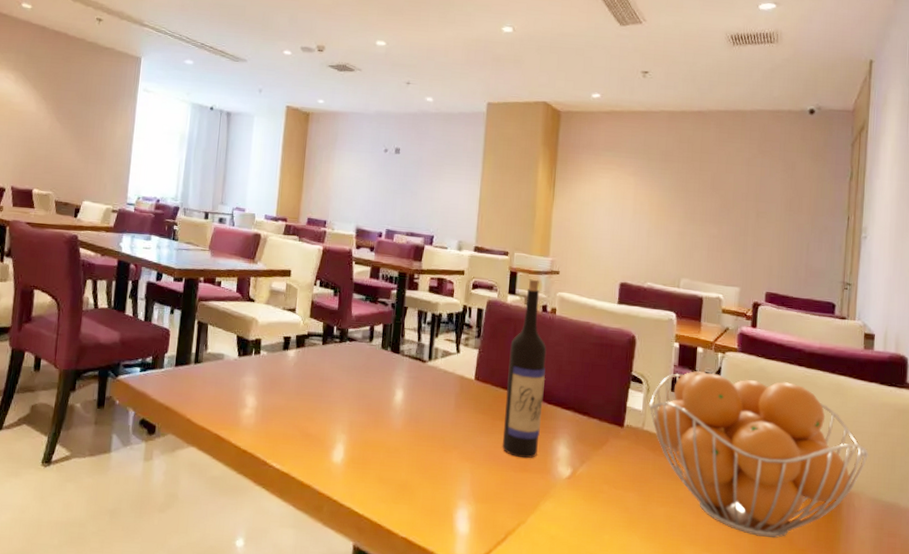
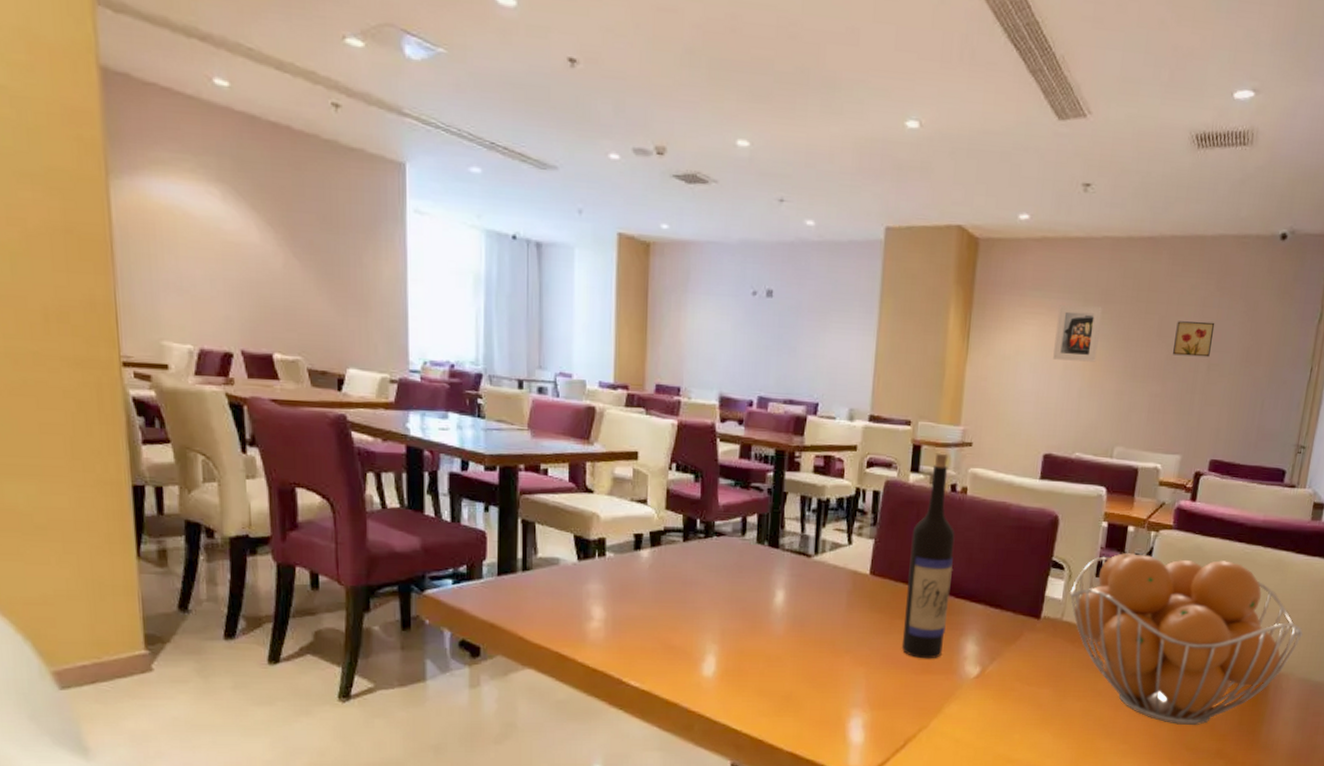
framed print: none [624,163,663,208] -> present [1053,305,1102,362]
wall art: none [726,177,760,207] -> present [1173,321,1215,358]

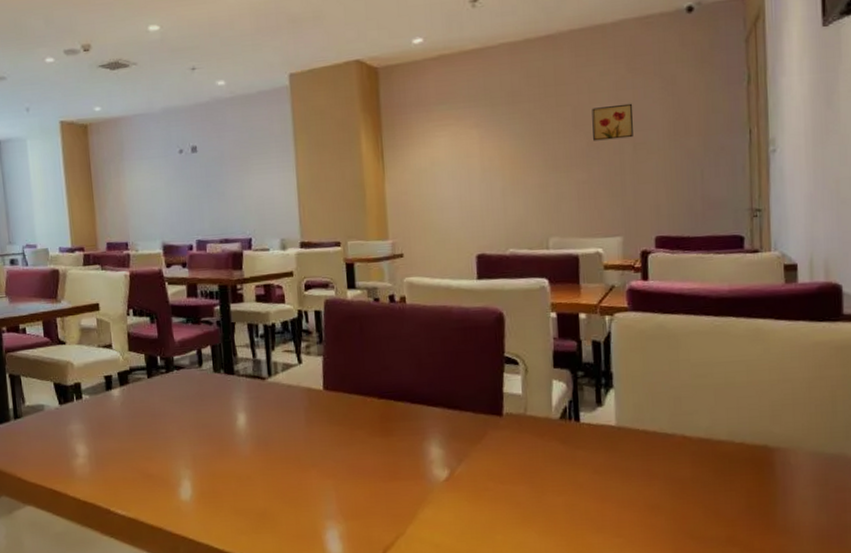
wine bottle: present [901,453,955,659] -> none [358,267,407,467]
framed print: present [1053,305,1102,362] -> none [466,108,514,165]
fruit basket: present [1069,553,1303,726] -> none [528,336,803,513]

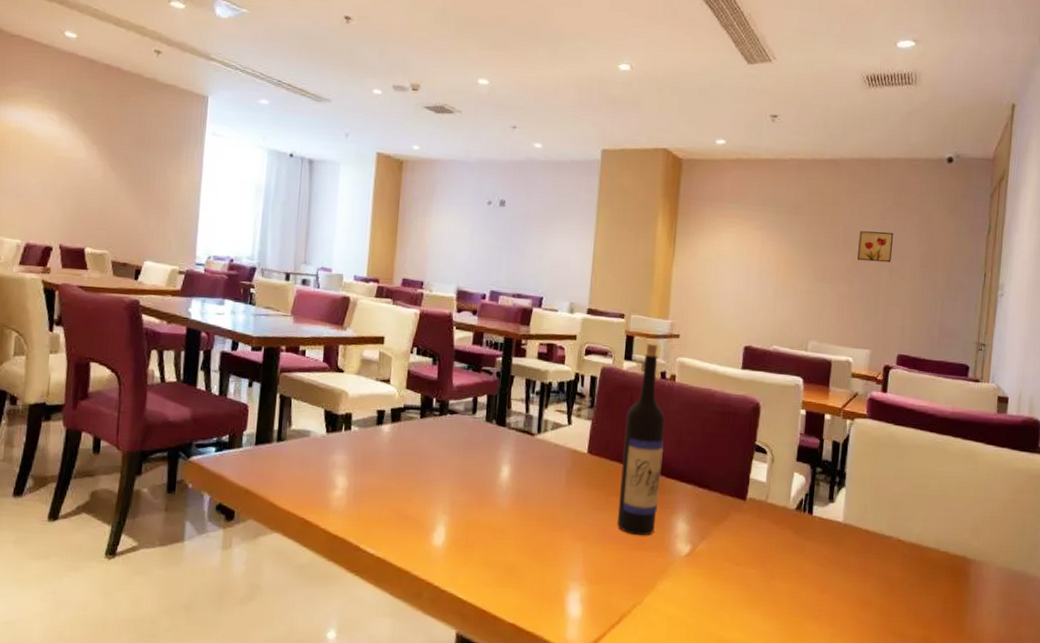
wine bottle: none [358,267,407,467] -> present [616,343,665,536]

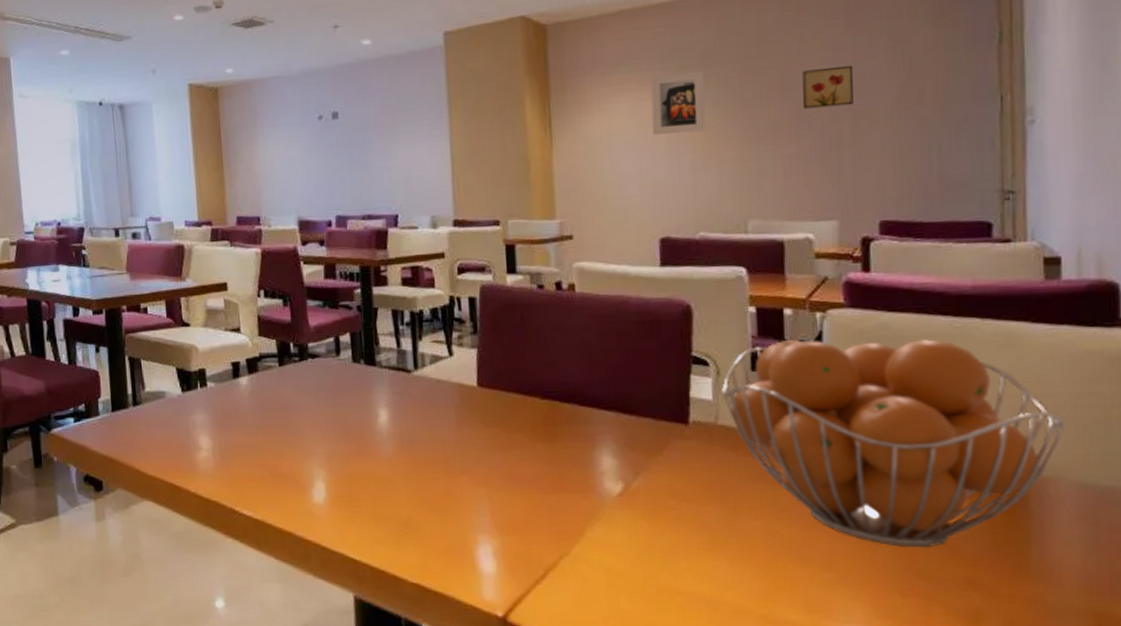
wine bottle: present [616,343,665,536] -> none [518,250,574,476]
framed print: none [750,216,792,266] -> present [650,71,706,135]
fruit basket: none [772,439,999,612] -> present [720,339,1067,548]

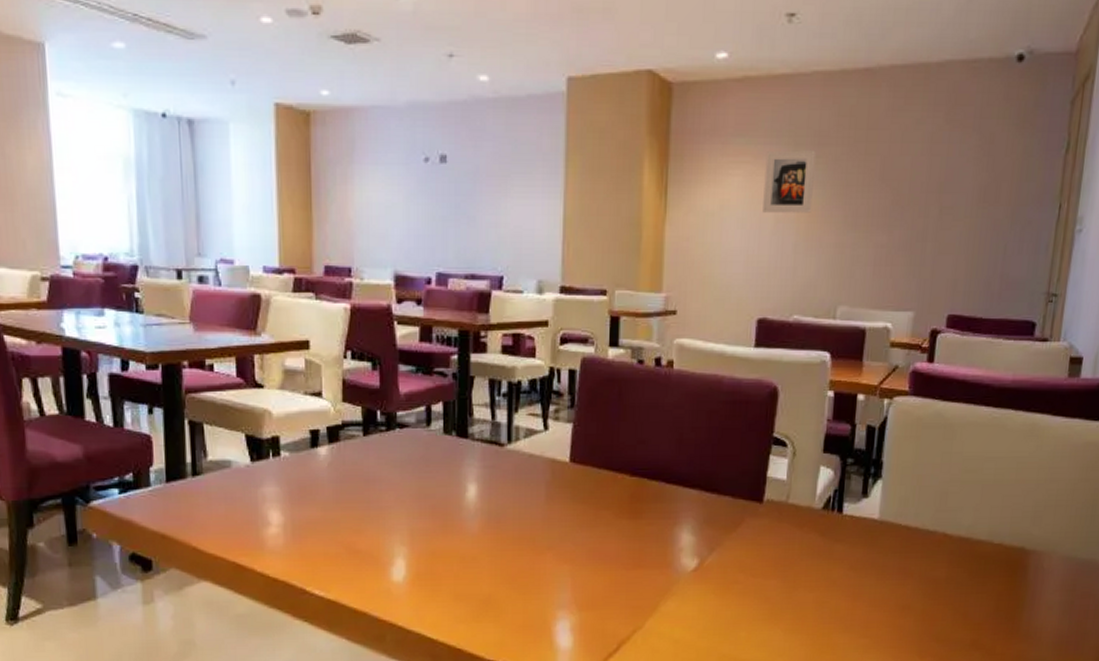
fruit basket: present [720,339,1067,548] -> none [794,424,1065,615]
wall art: present [802,65,854,109] -> none [899,160,946,200]

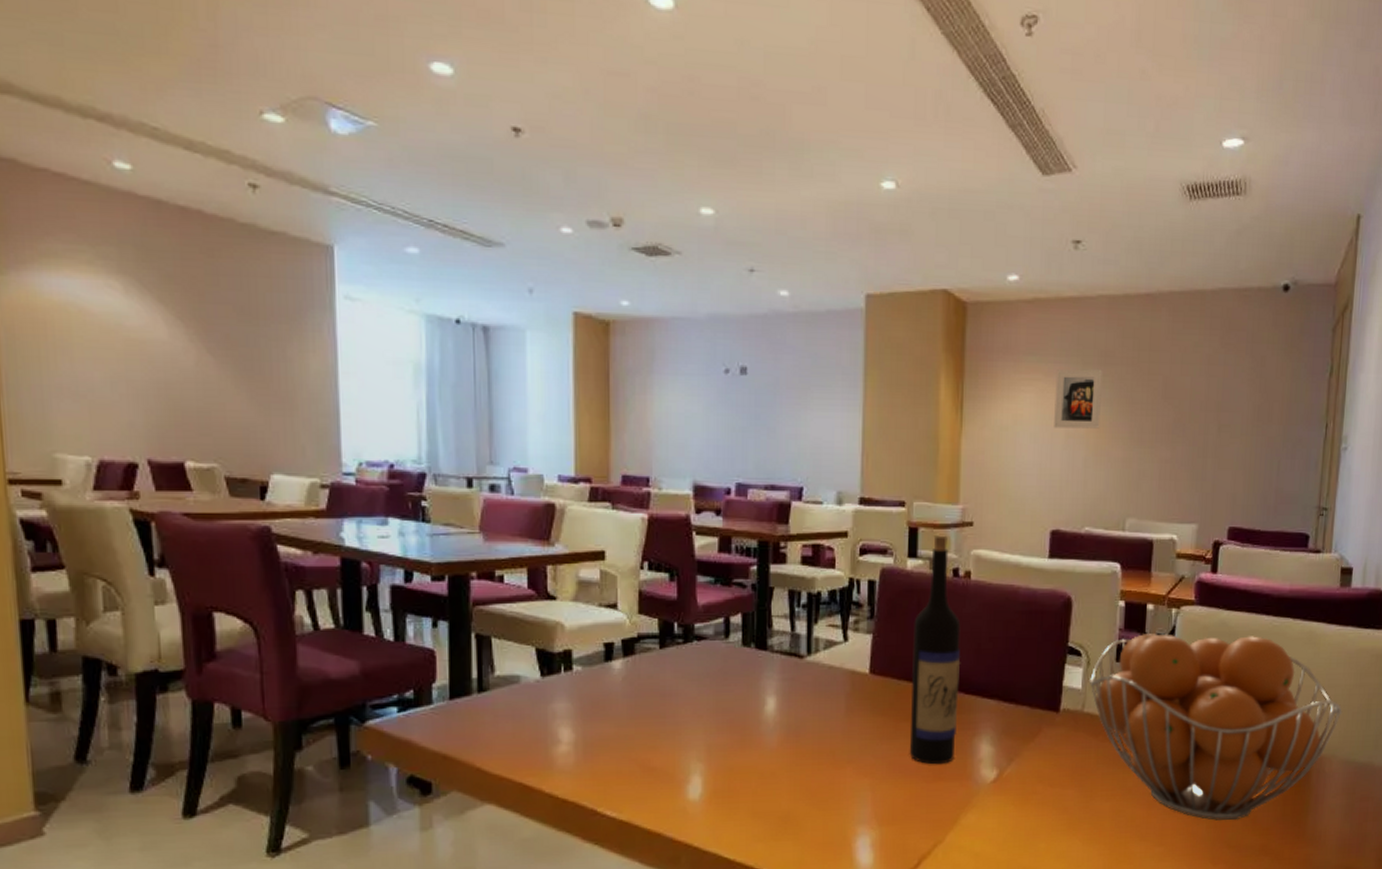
wine bottle: none [609,324,663,553] -> present [909,535,961,765]
fruit basket: none [794,424,1065,615] -> present [1088,633,1343,821]

